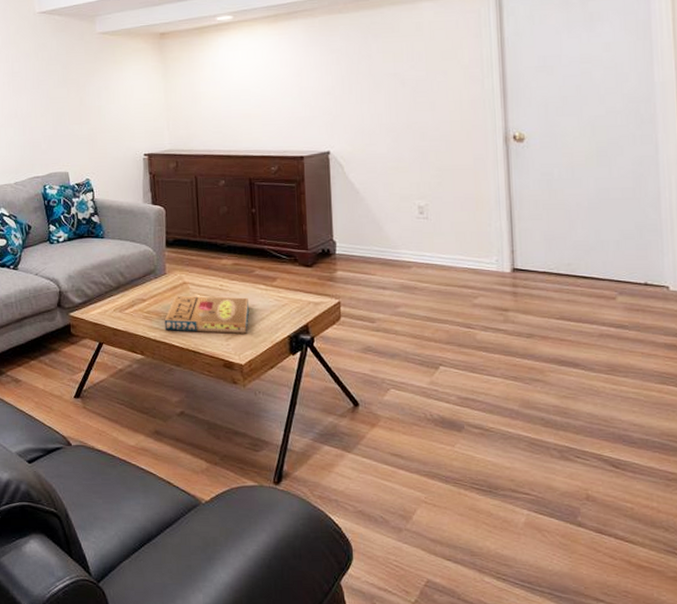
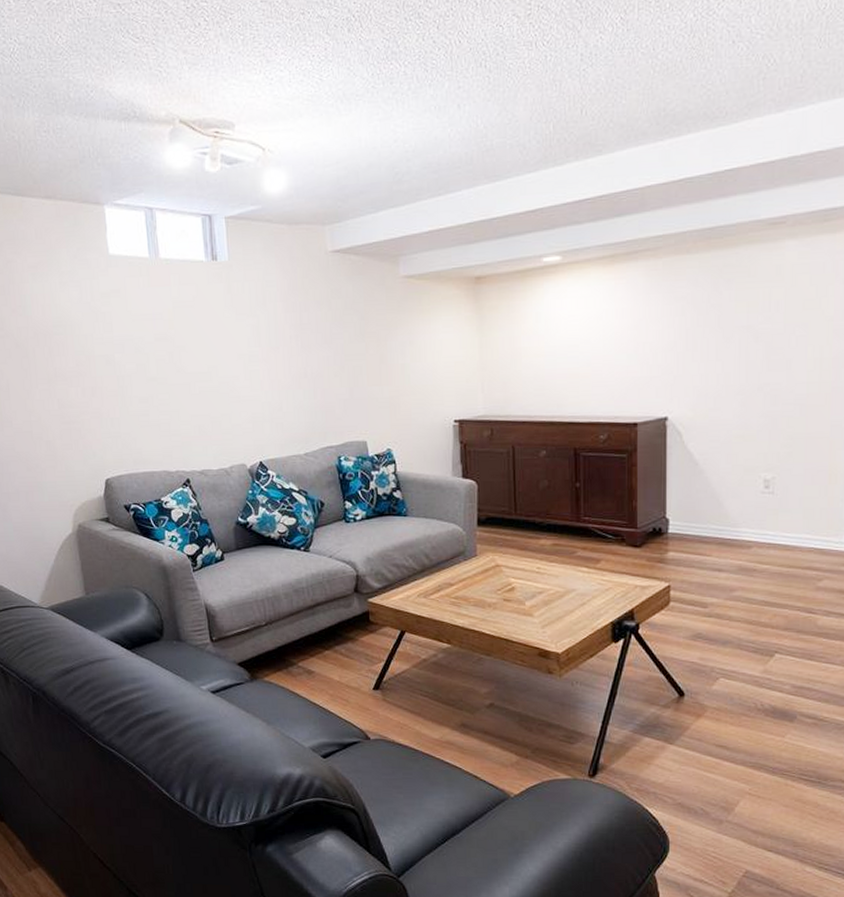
pizza box: present [164,295,249,334] -> none [474,579,568,620]

